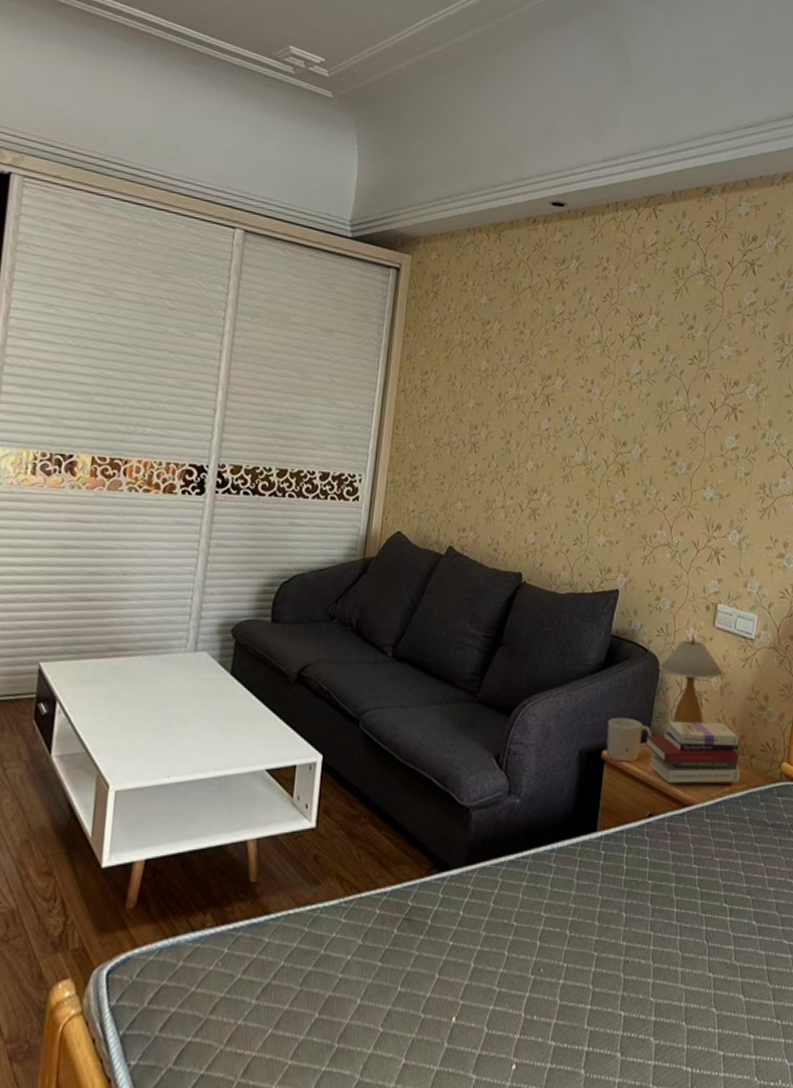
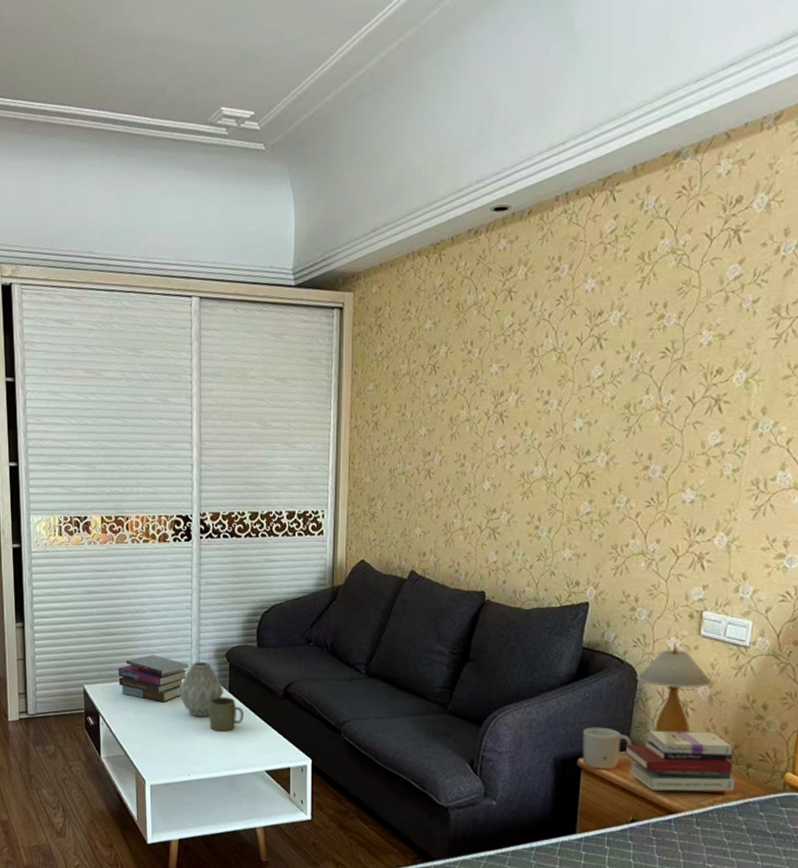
books: none [88,627,185,686] -> present [118,655,190,703]
vase: none [166,636,225,705] -> present [178,661,223,717]
mug: none [201,680,247,722] -> present [209,697,244,731]

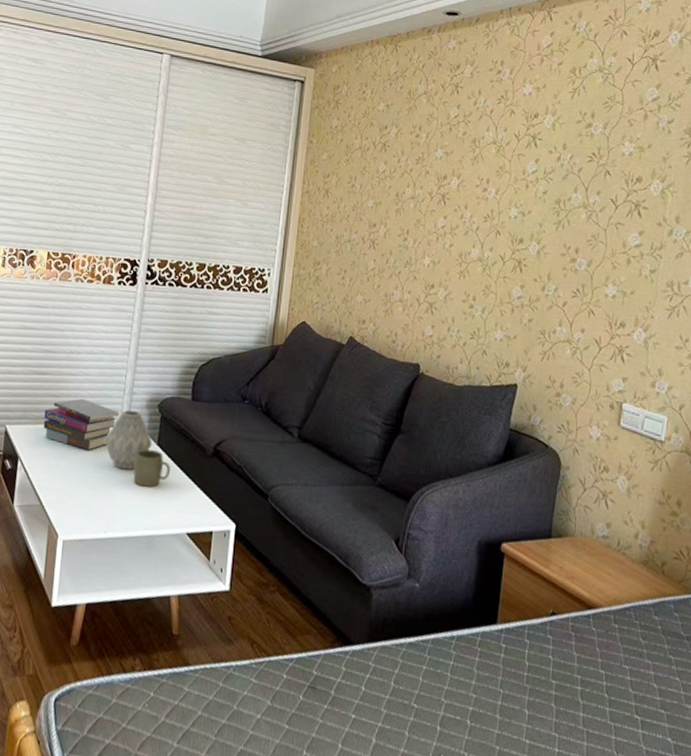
mug: present [582,727,632,770] -> none [506,511,554,558]
books: present [625,730,736,795] -> none [547,519,652,592]
table lamp: present [636,642,713,733] -> none [560,431,631,524]

